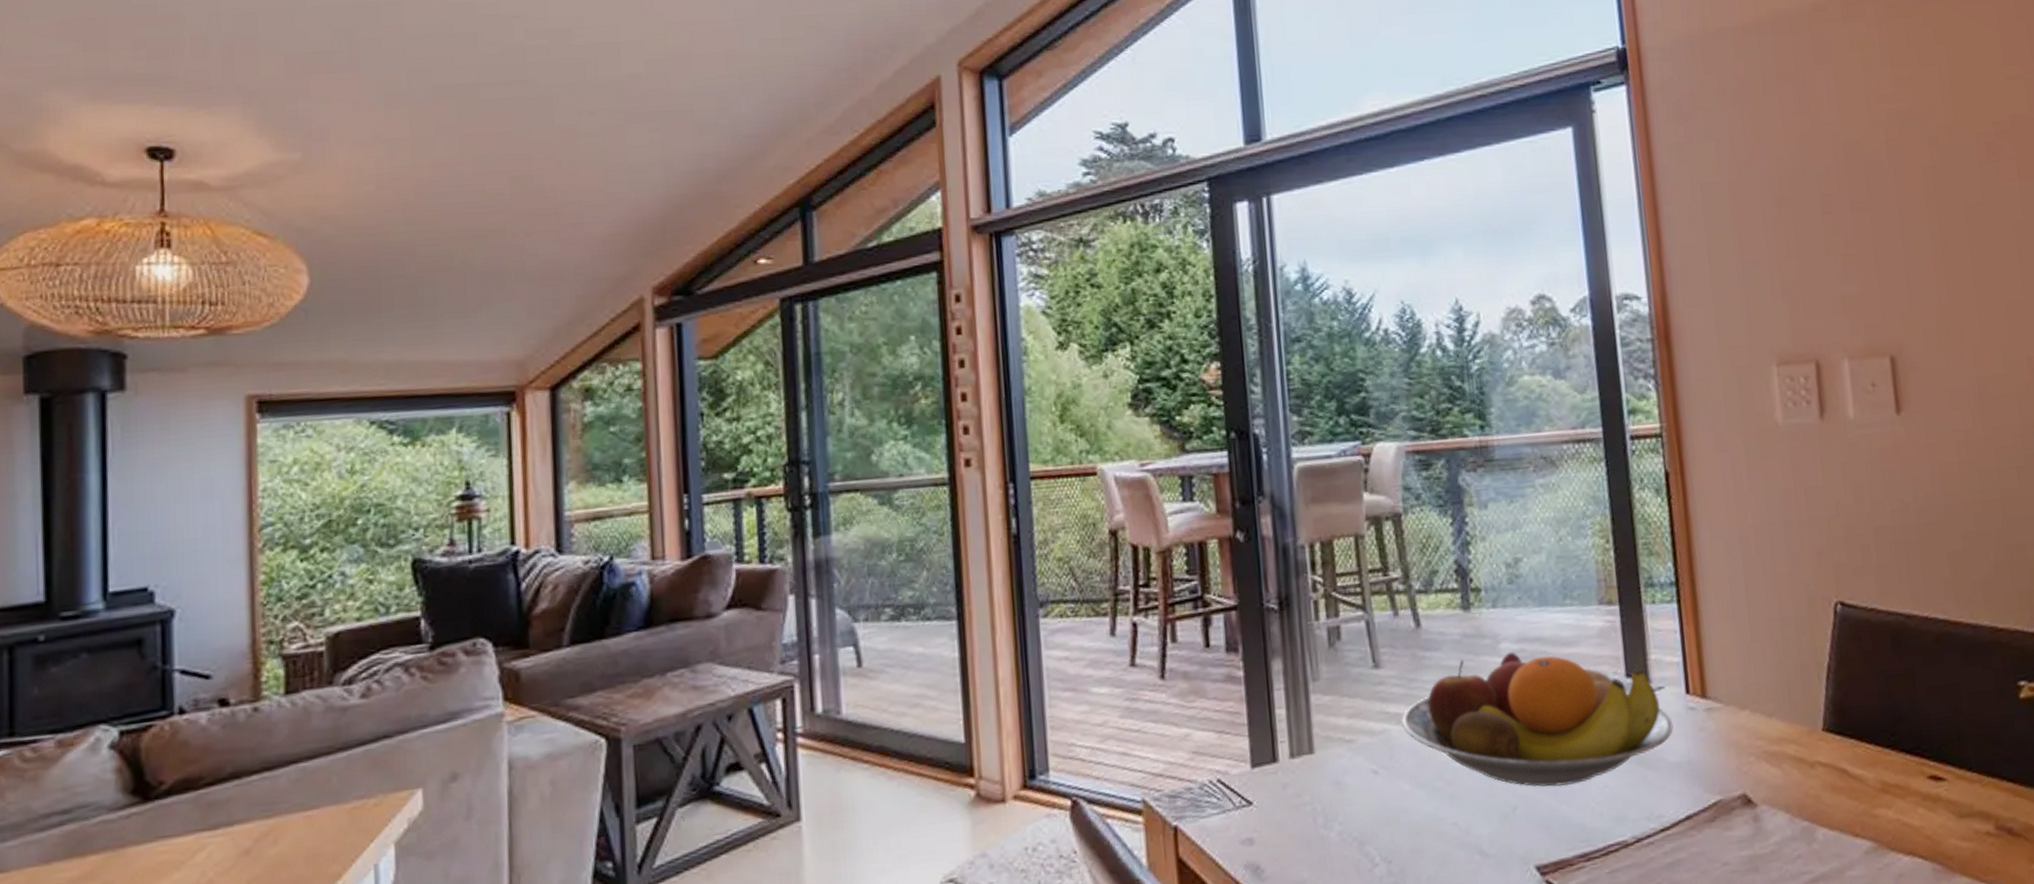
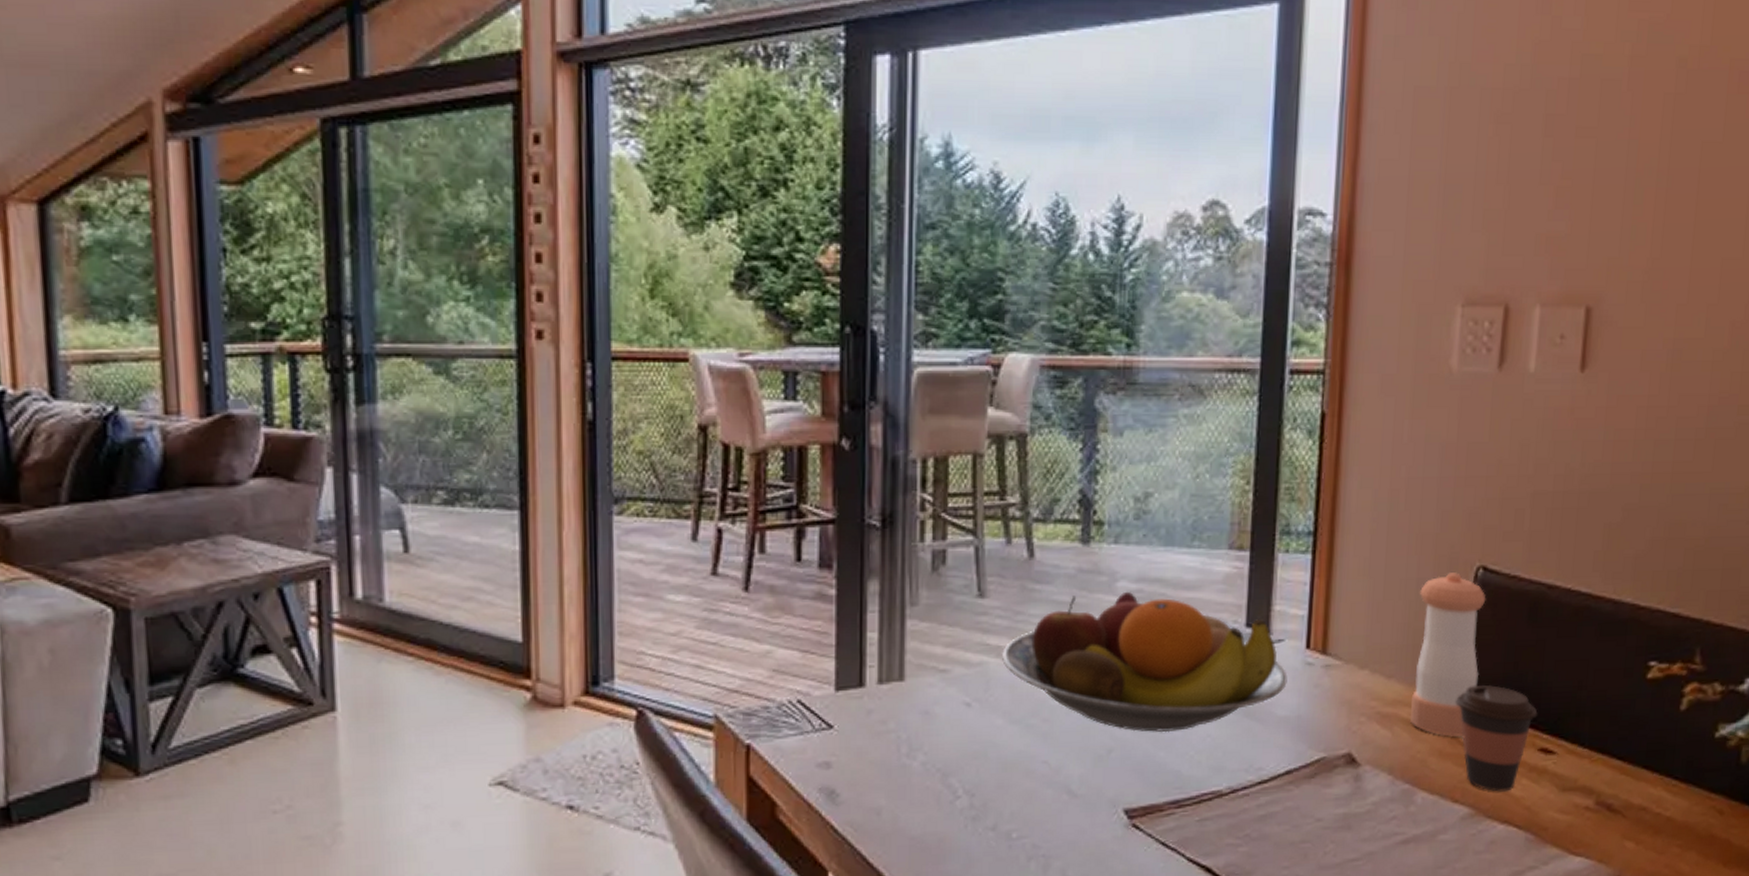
pepper shaker: none [1785,609,1857,771] -> present [1410,572,1486,737]
coffee cup: none [1838,716,1921,823] -> present [1456,685,1538,792]

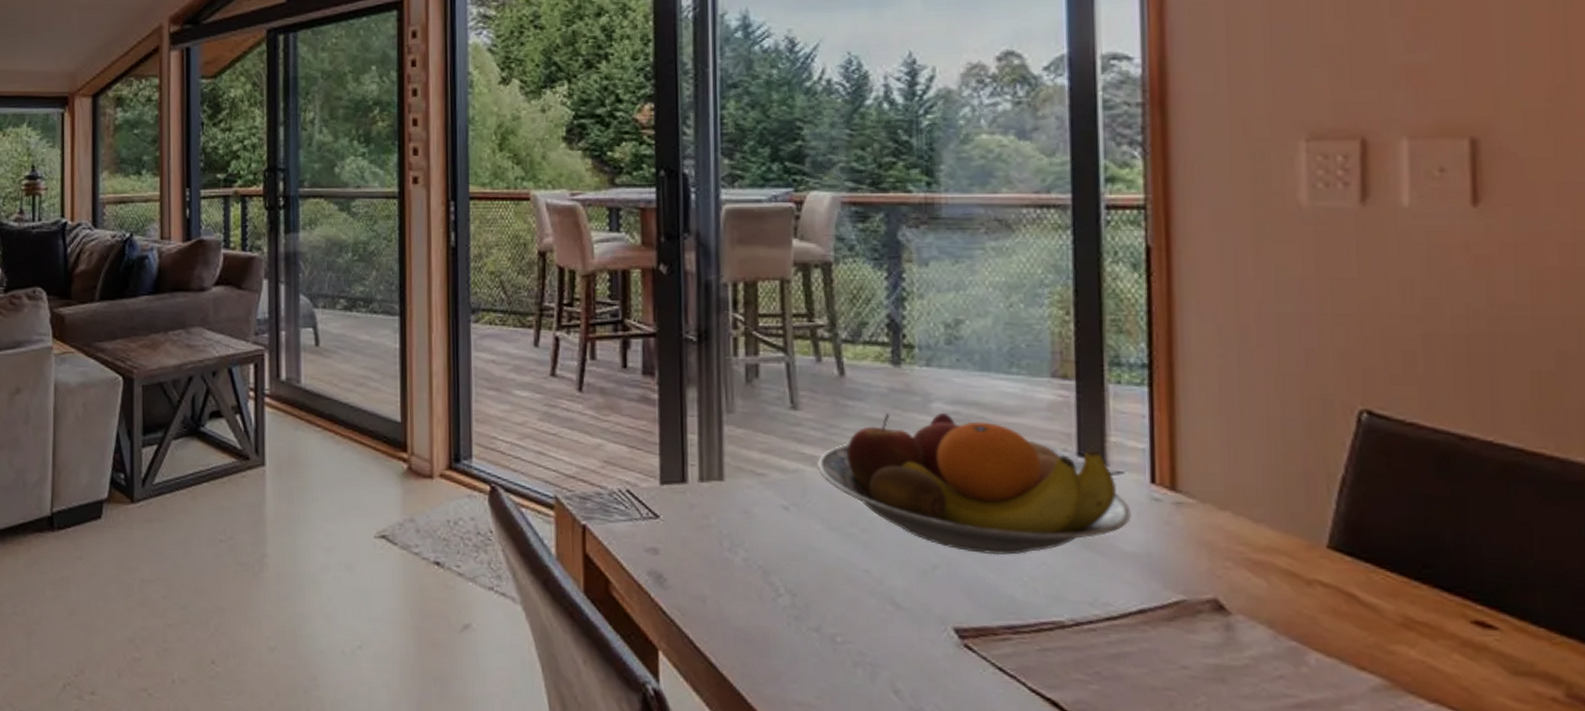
pepper shaker: present [1410,572,1486,737] -> none [1287,415,1376,597]
coffee cup: present [1456,685,1538,792] -> none [1349,541,1465,666]

